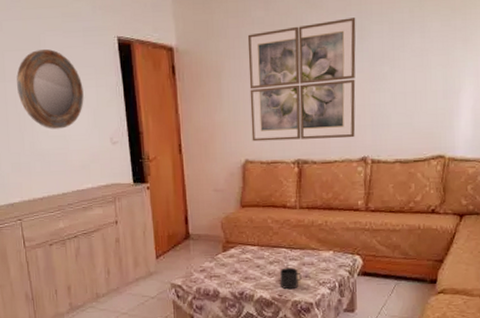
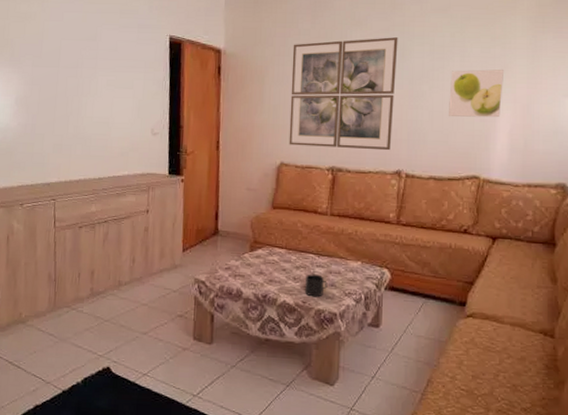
home mirror: present [17,49,84,129] -> none [69,41,132,116]
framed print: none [411,43,465,96] -> present [449,69,503,118]

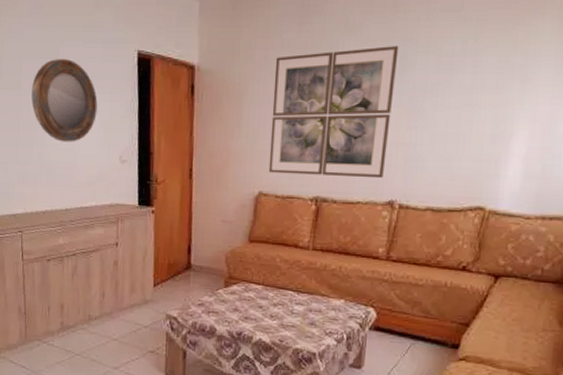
home mirror: none [69,41,132,116] -> present [31,59,98,142]
mug: present [305,274,327,297] -> none [283,311,307,336]
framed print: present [449,69,503,118] -> none [454,82,524,140]

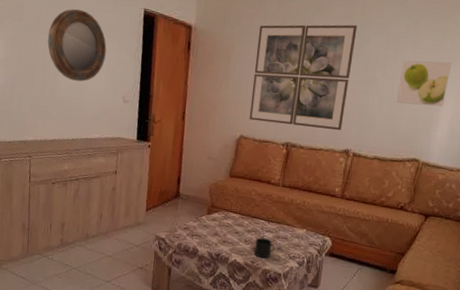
mug: none [283,311,307,336] -> present [254,237,275,259]
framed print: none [454,82,524,140] -> present [397,60,451,107]

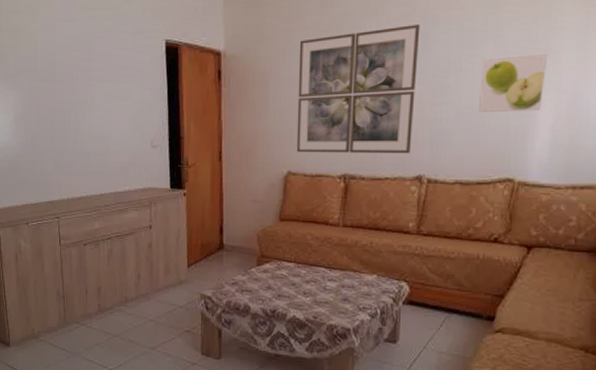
home mirror: present [47,9,107,82] -> none [65,51,128,130]
mug: present [254,237,275,259] -> none [316,288,340,312]

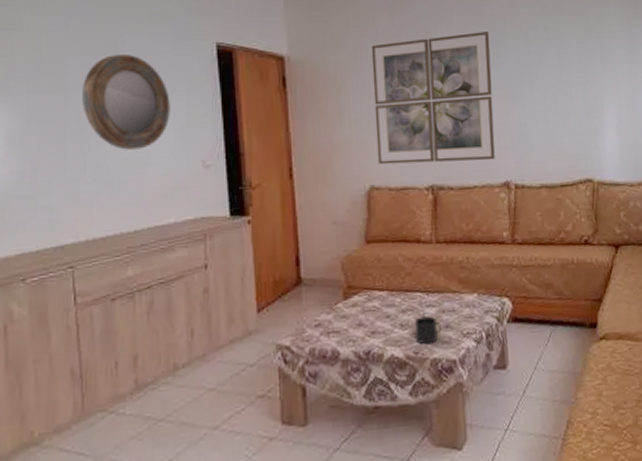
home mirror: none [65,51,128,130] -> present [82,55,170,150]
mug: none [316,288,340,312] -> present [415,316,442,345]
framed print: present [479,55,547,112] -> none [550,61,606,115]

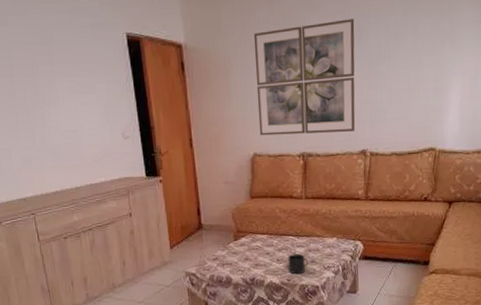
home mirror: present [82,55,170,150] -> none [24,44,95,124]

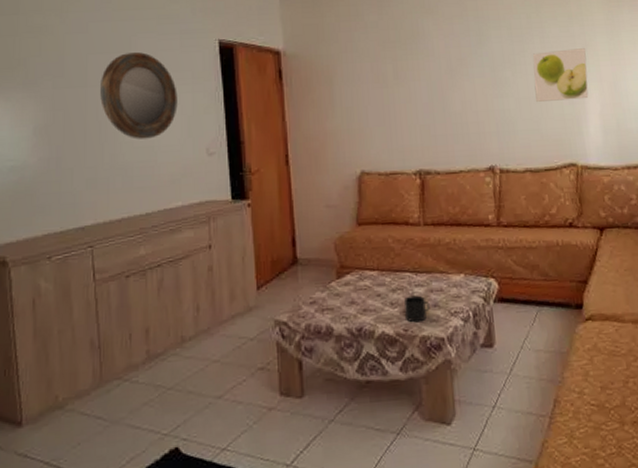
home mirror: none [24,44,95,124] -> present [100,52,178,139]
wall art: present [253,19,355,136] -> none [360,23,480,151]
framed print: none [405,44,453,93] -> present [532,48,589,102]

